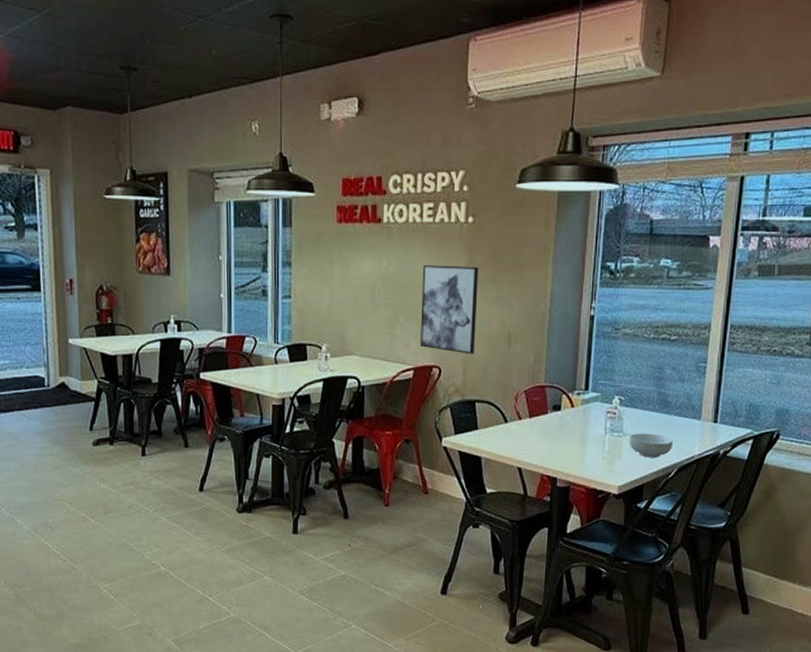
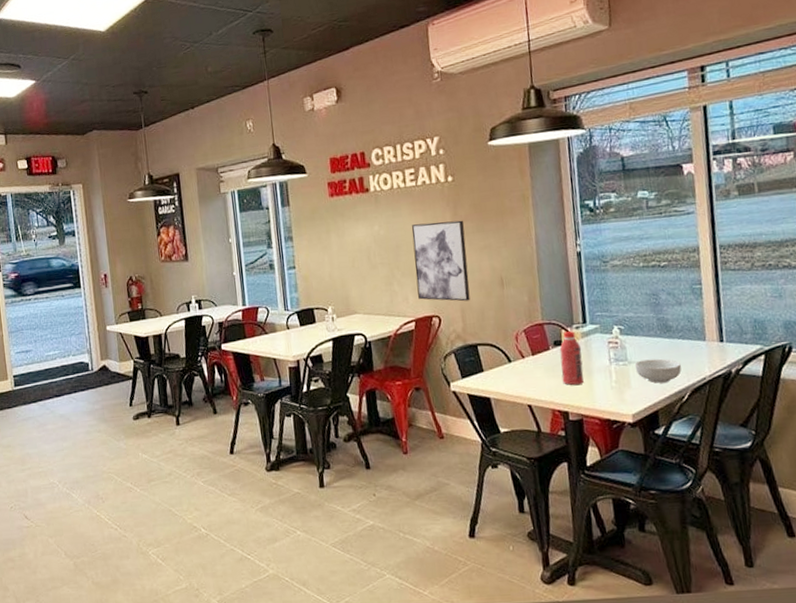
beverage bottle: none [555,397,580,451] -> present [559,331,584,385]

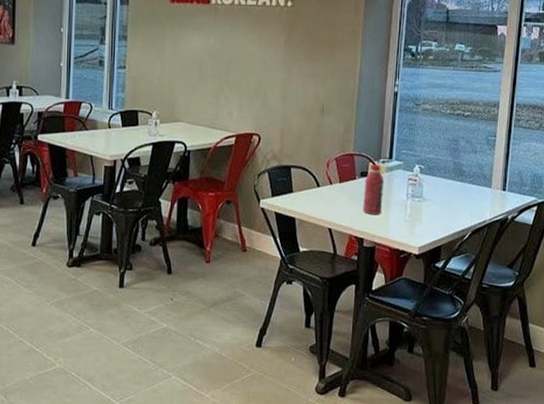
wall art: present [411,220,470,302] -> none [242,43,297,124]
cereal bowl: present [634,358,681,383] -> none [428,199,467,221]

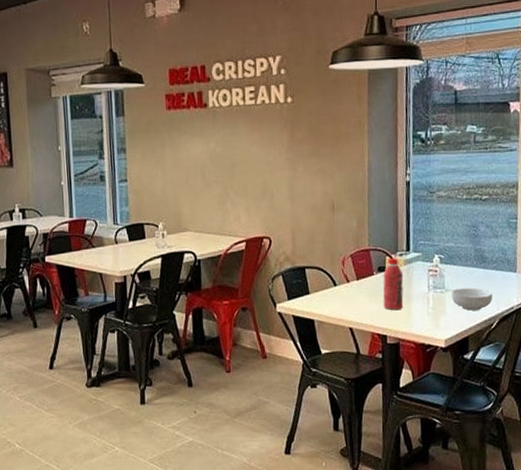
cereal bowl: none [428,199,467,221] -> present [451,287,492,311]

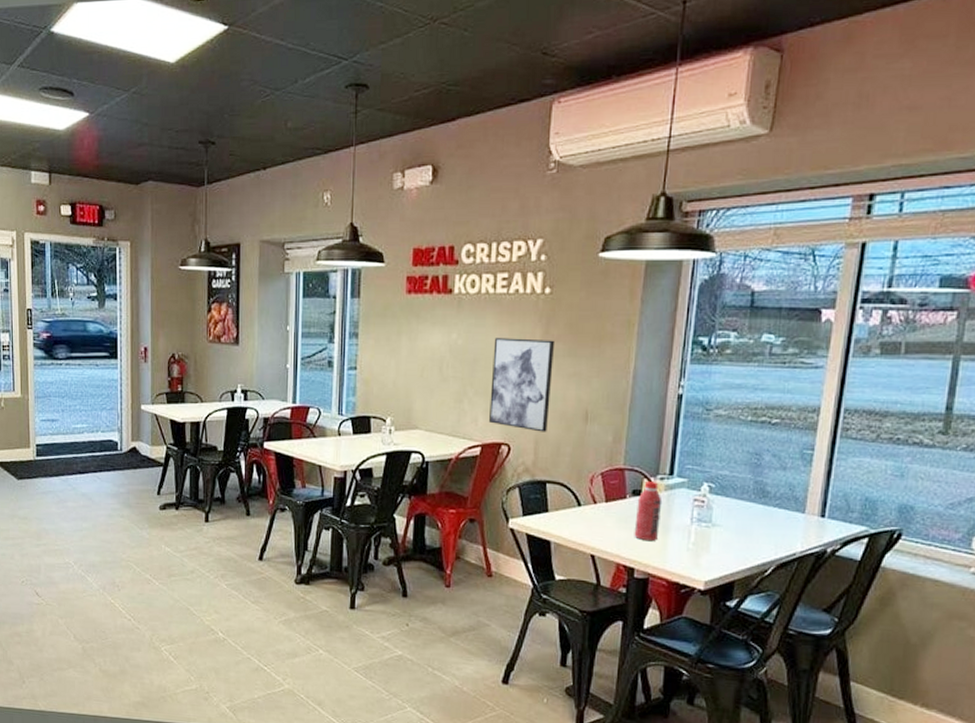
wall art: none [248,142,302,224] -> present [489,338,556,432]
cereal bowl: present [451,287,492,311] -> none [718,524,771,552]

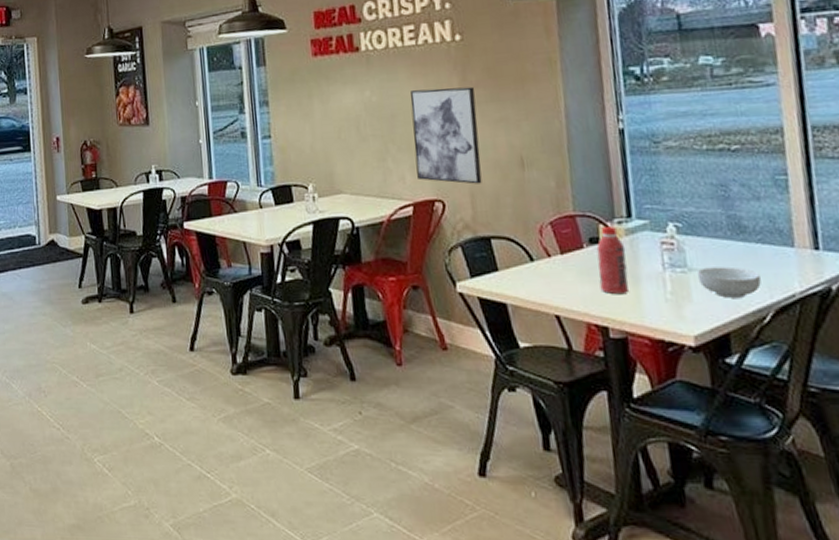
cereal bowl: none [718,524,771,552] -> present [697,267,761,298]

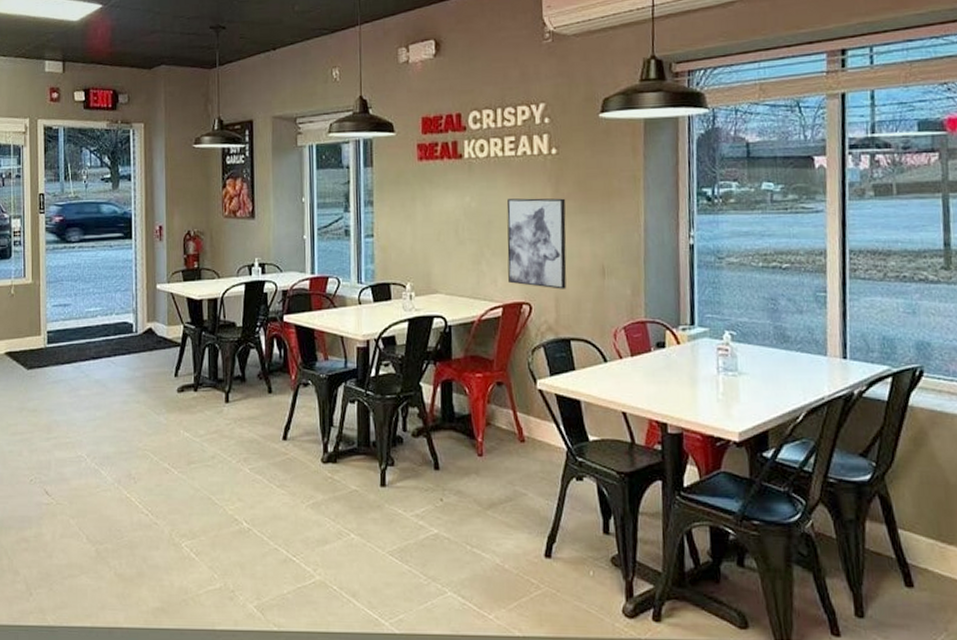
beverage bottle: present [596,227,629,294] -> none [662,333,688,393]
cereal bowl: present [697,267,761,298] -> none [745,372,797,399]

